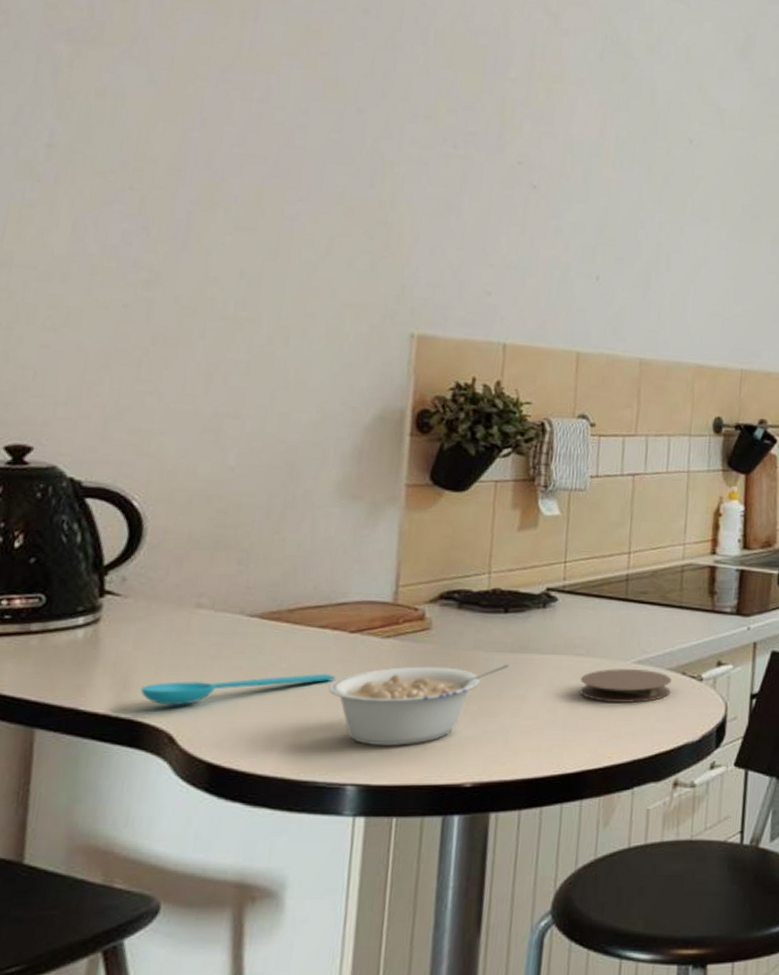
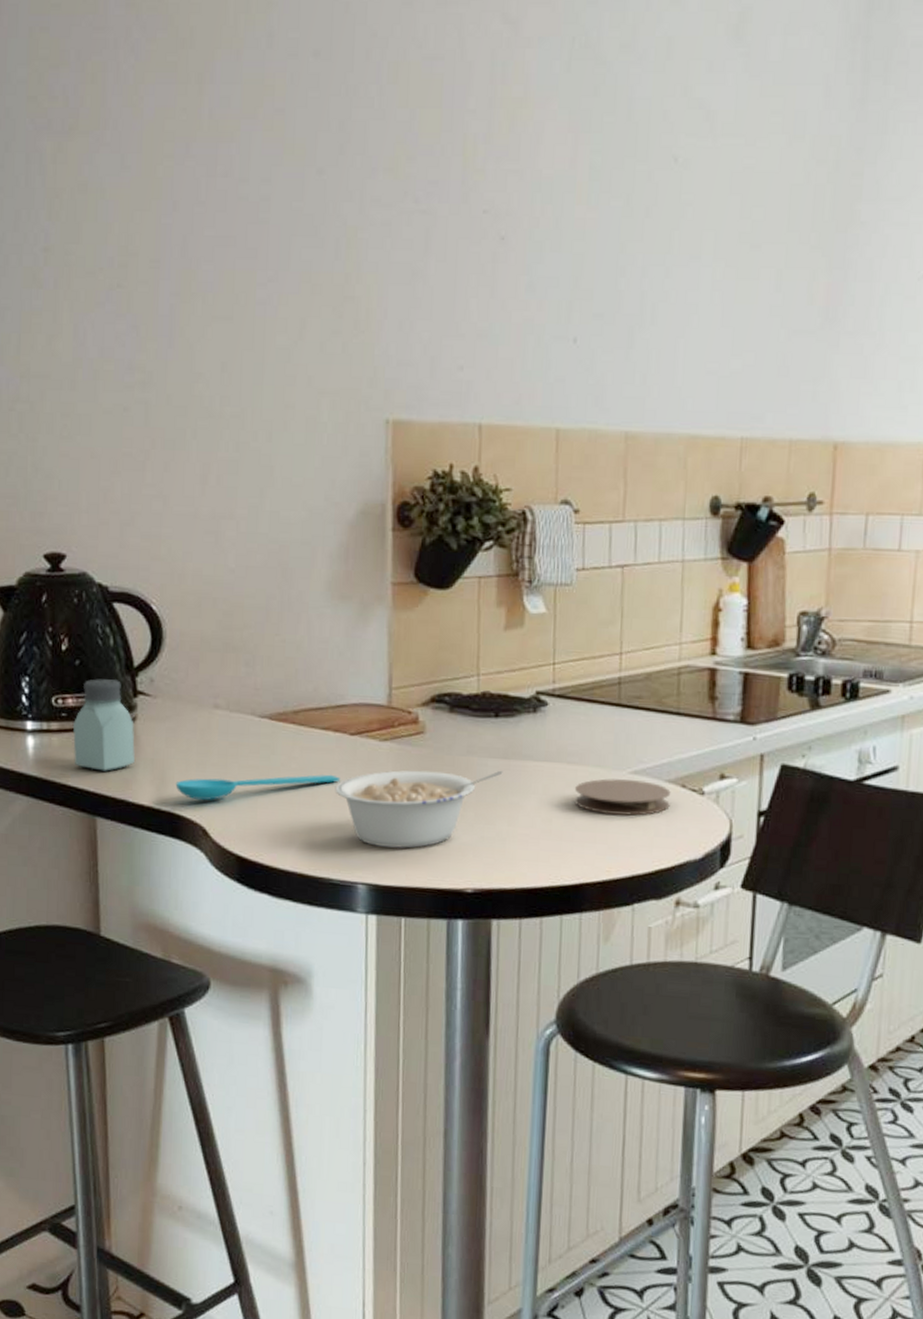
saltshaker: none [14,578,97,678] -> present [72,679,135,771]

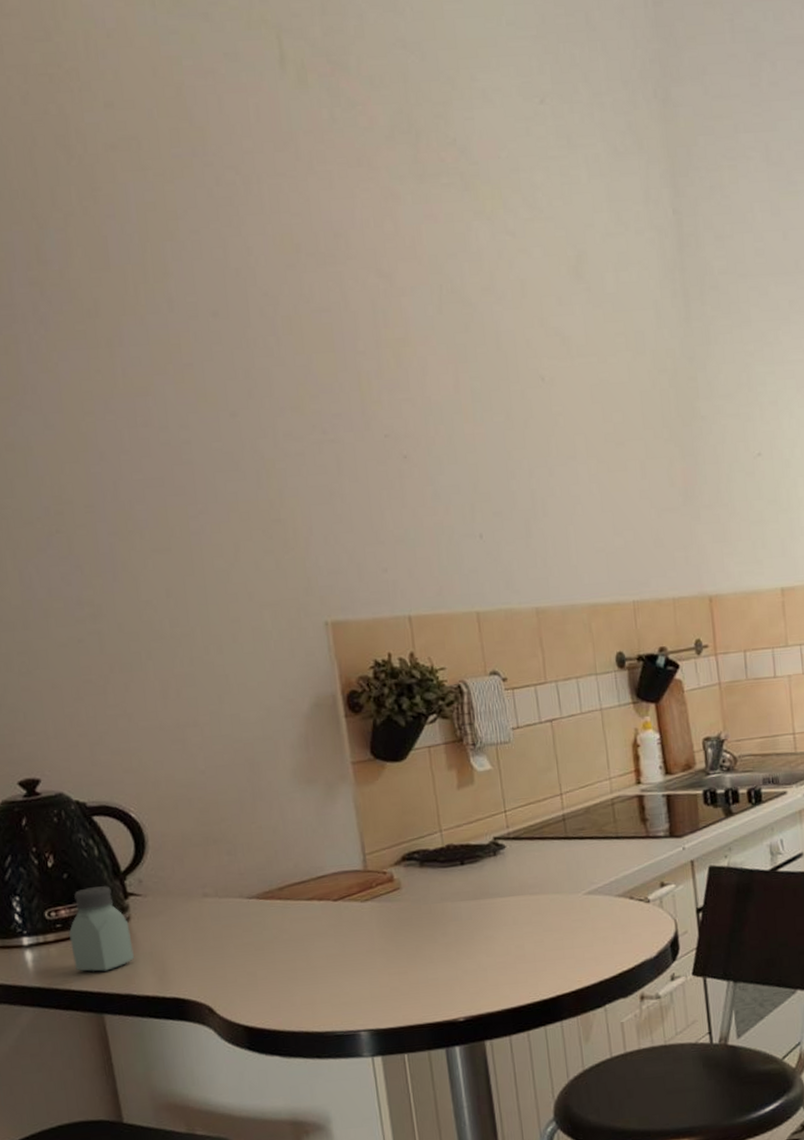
spoon: present [175,774,341,801] -> none [176,938,331,983]
legume: present [335,770,503,848] -> none [326,910,476,995]
coaster: present [574,778,671,816] -> none [540,899,623,933]

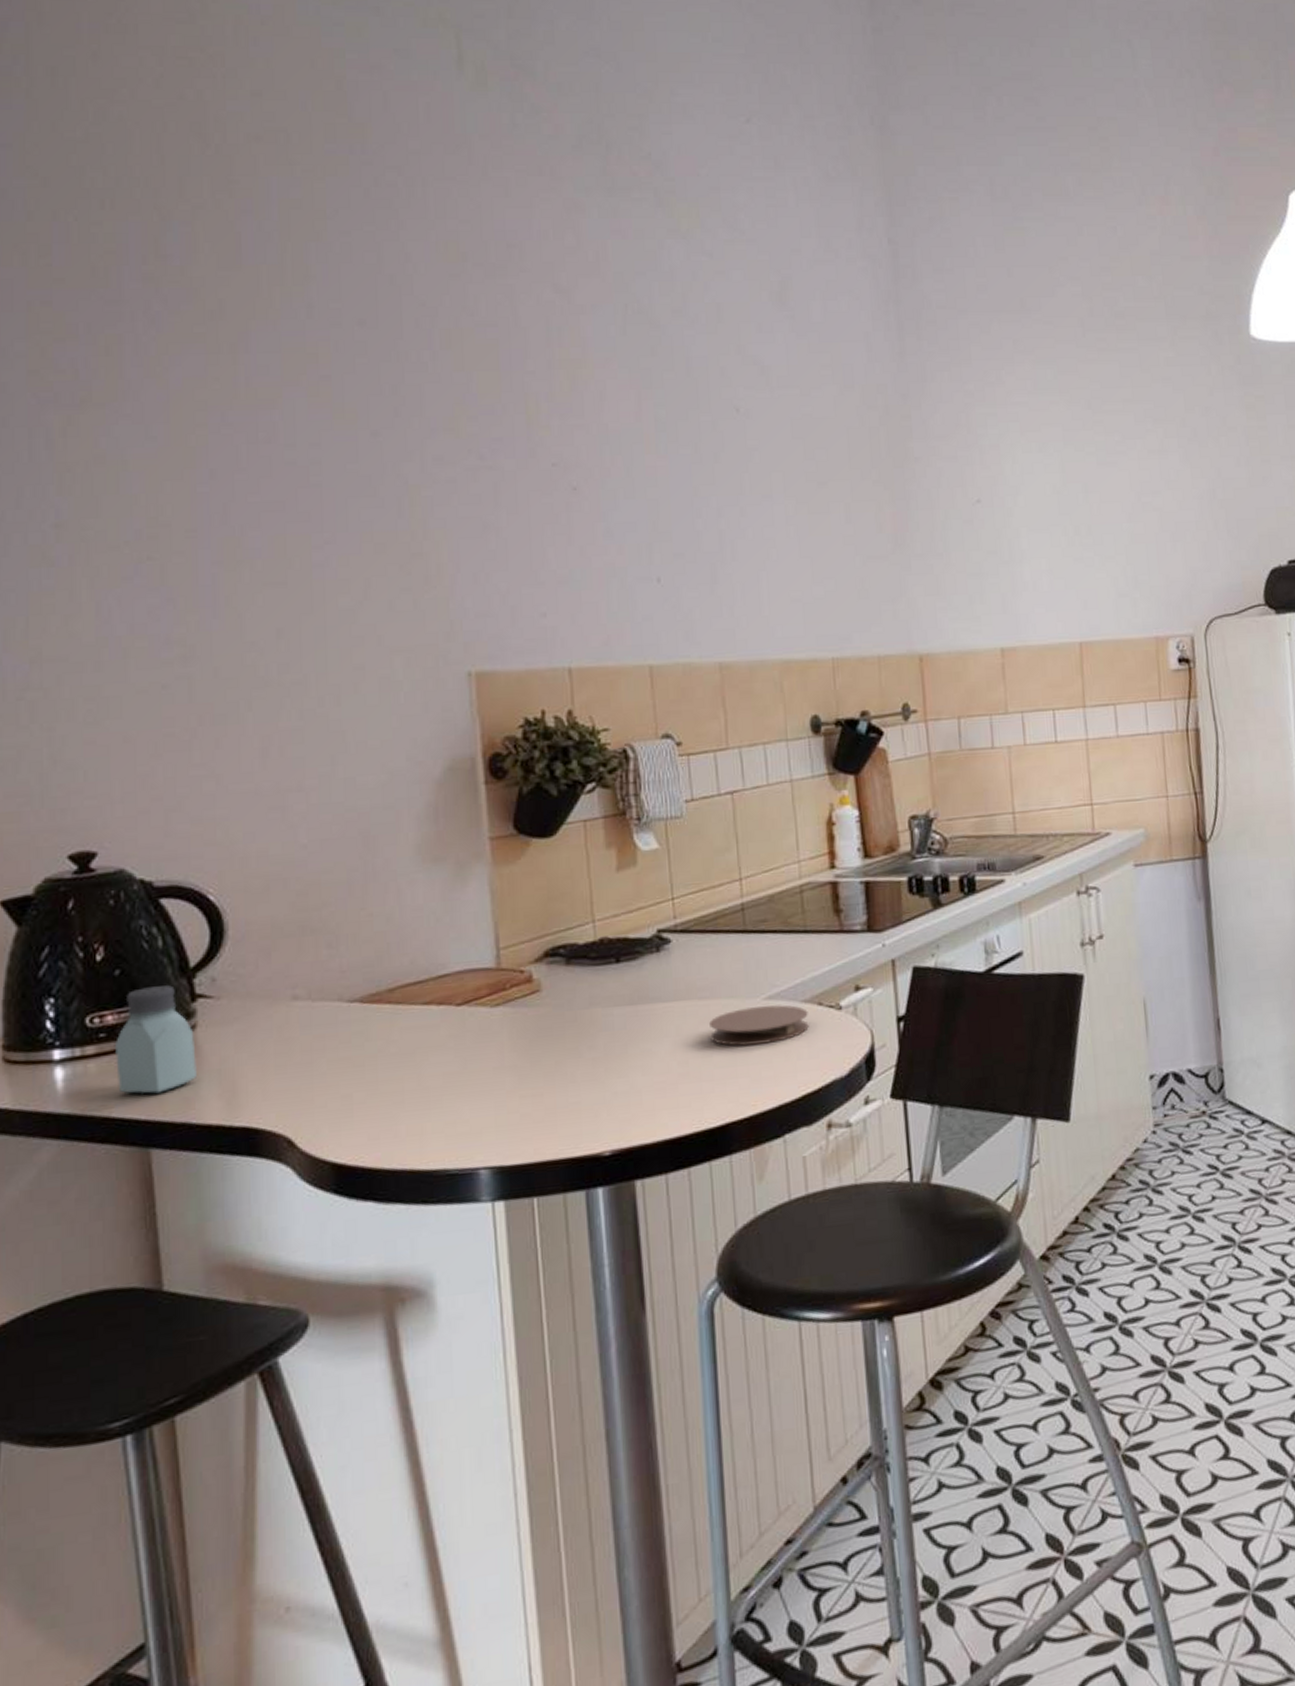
coaster: none [540,899,623,933] -> present [709,1005,809,1046]

